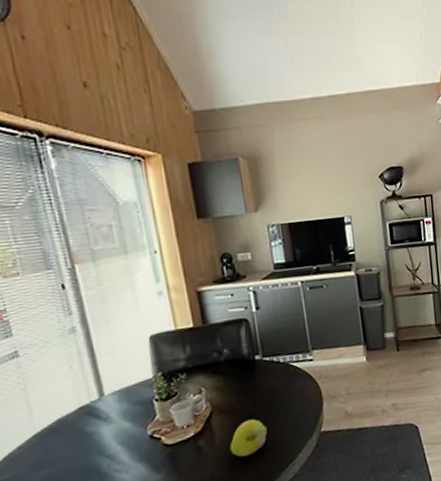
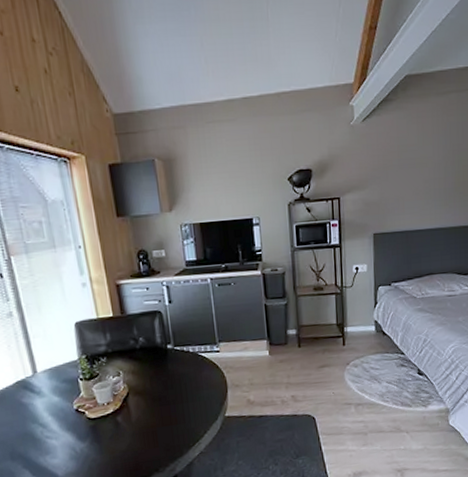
fruit: present [229,419,267,457] -> none [144,401,177,433]

